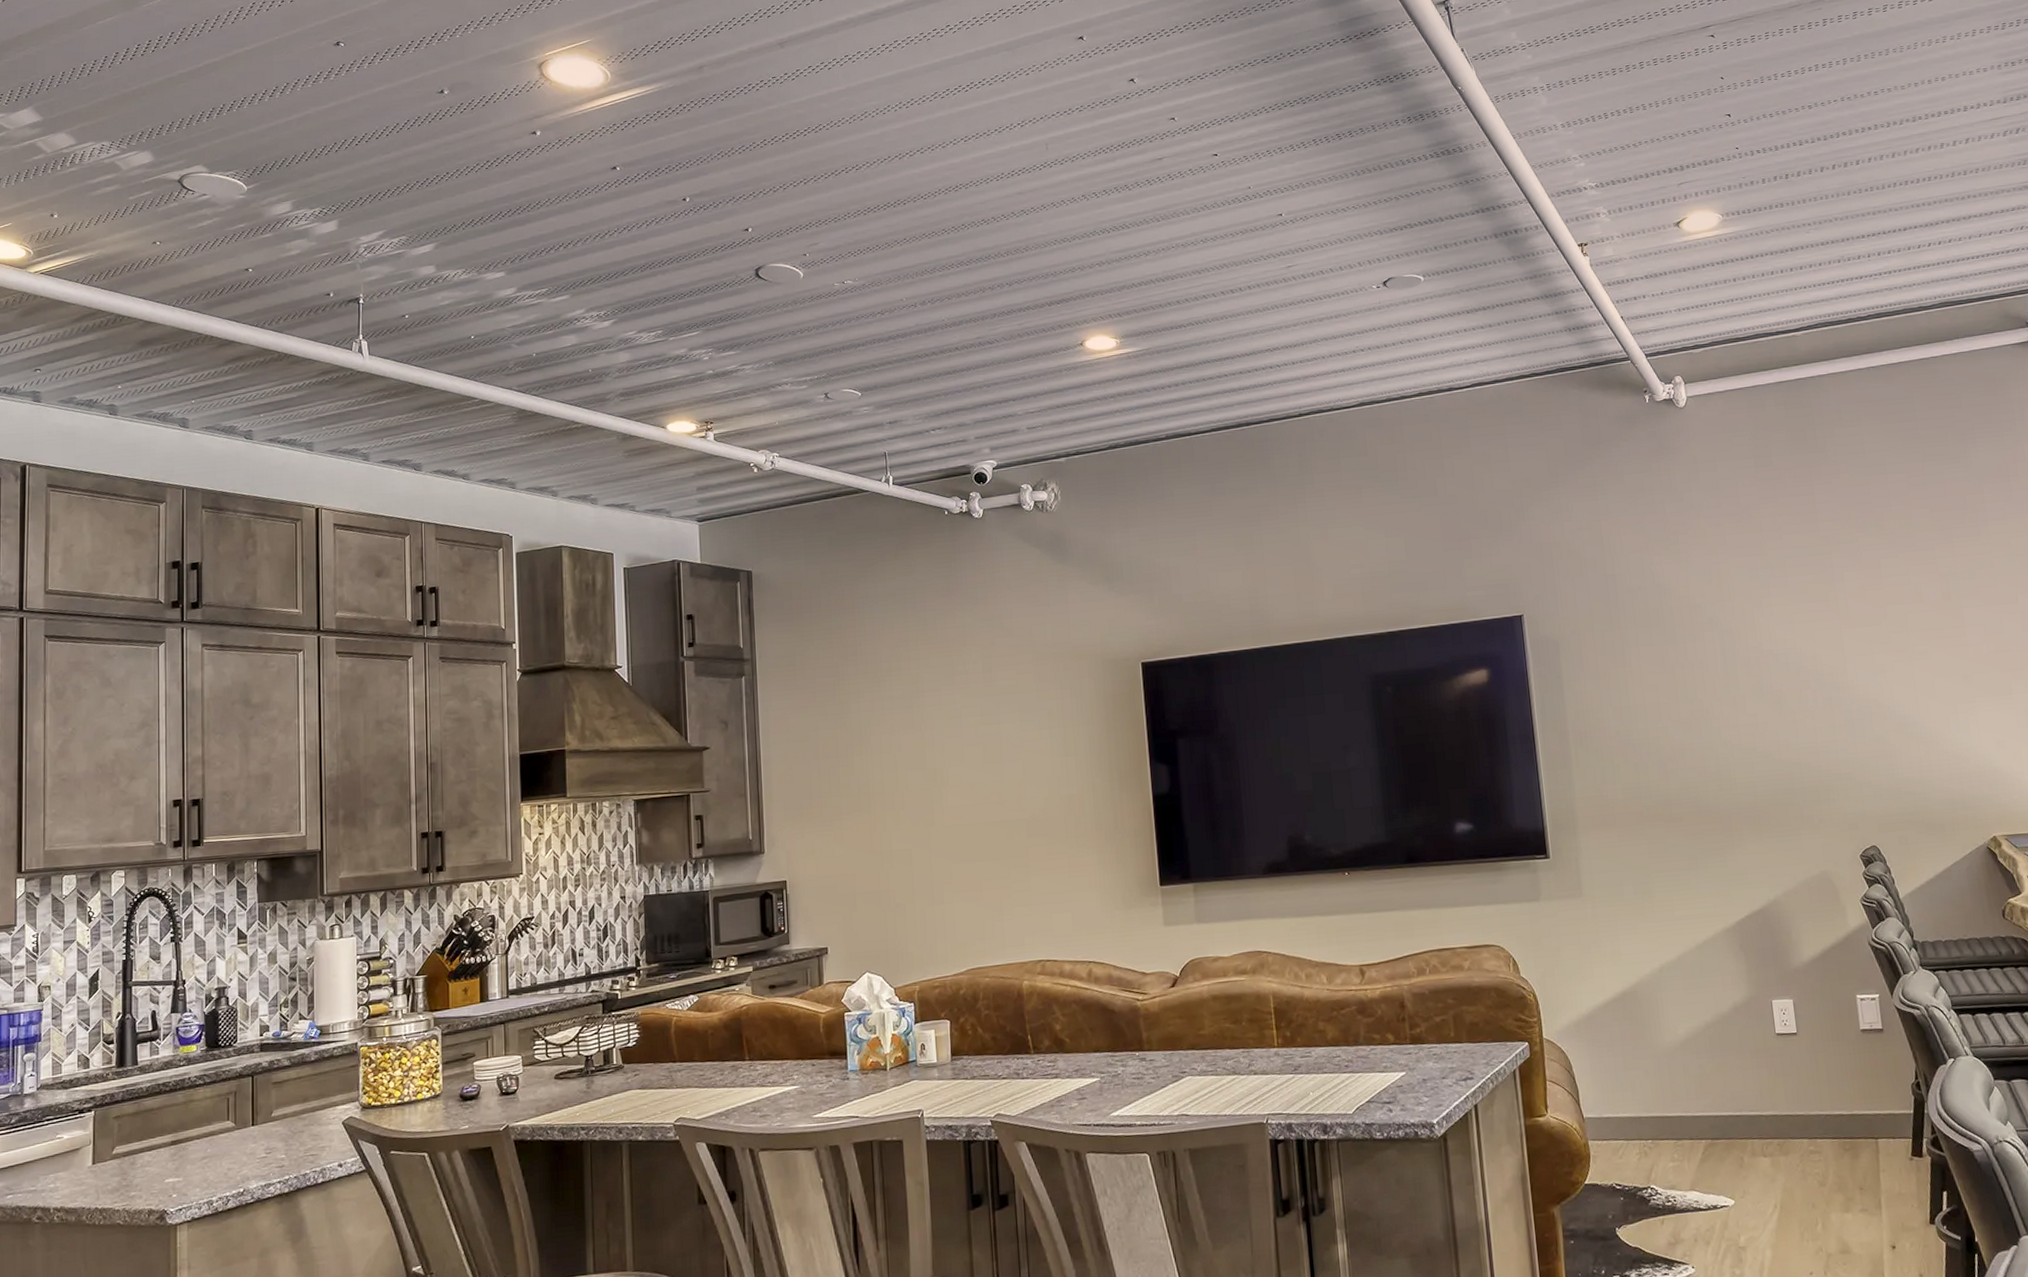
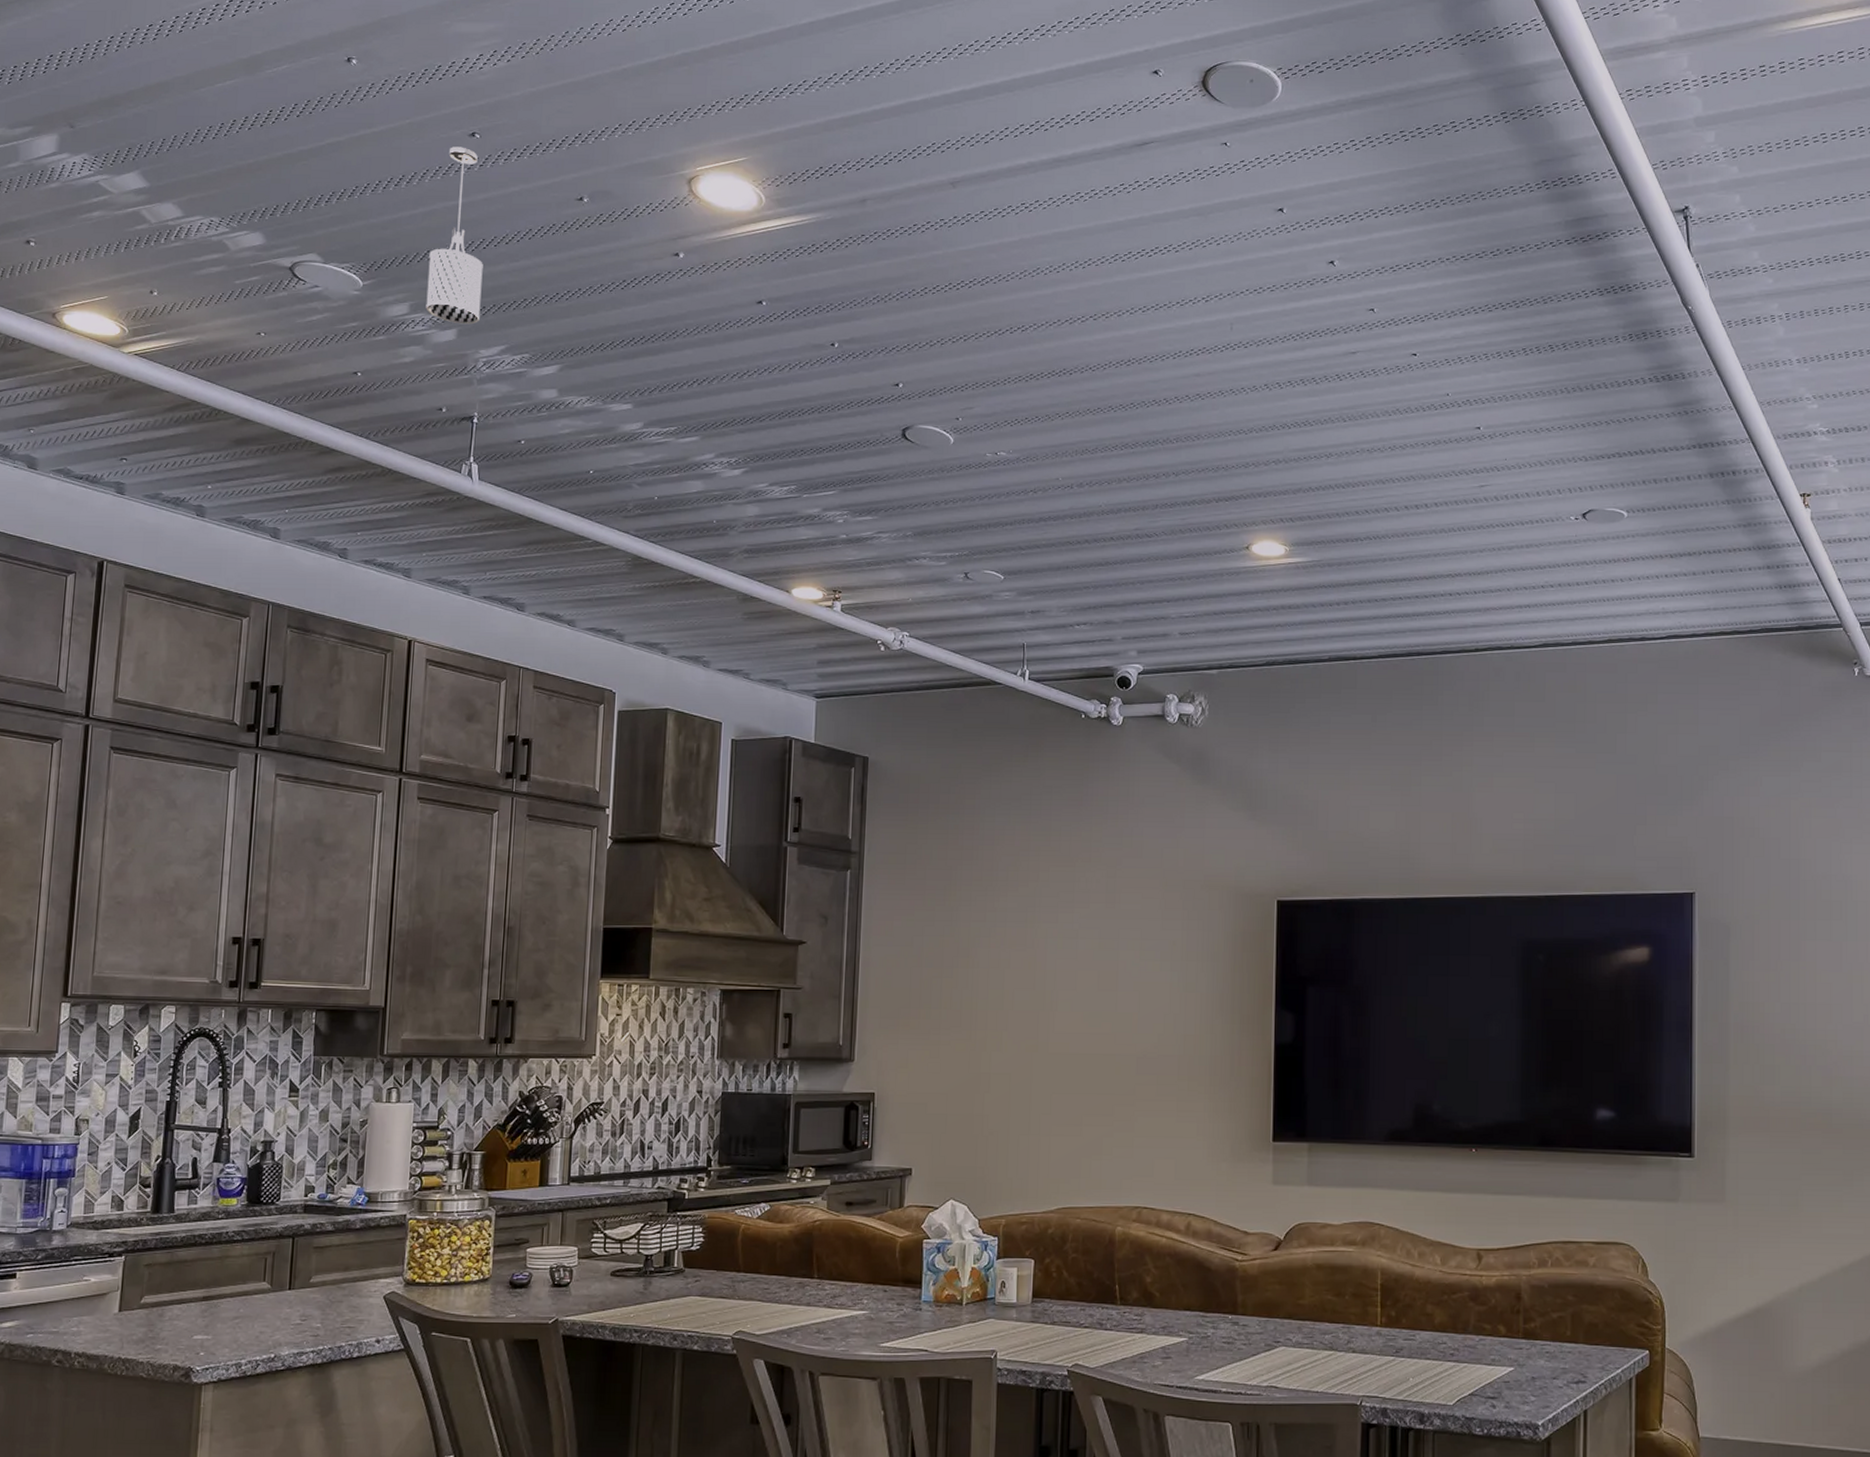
pendant light: none [306,56,358,216] -> present [426,147,483,325]

